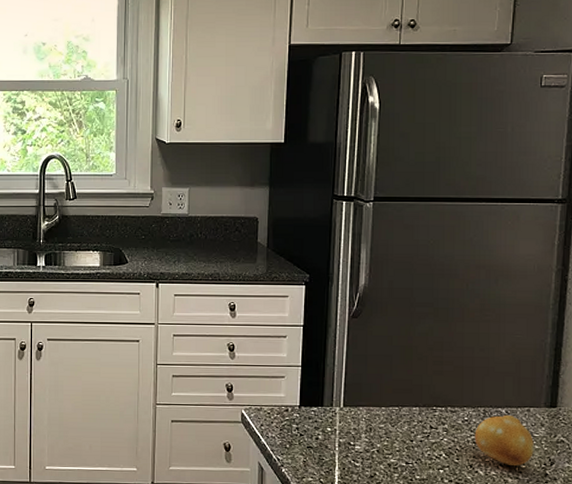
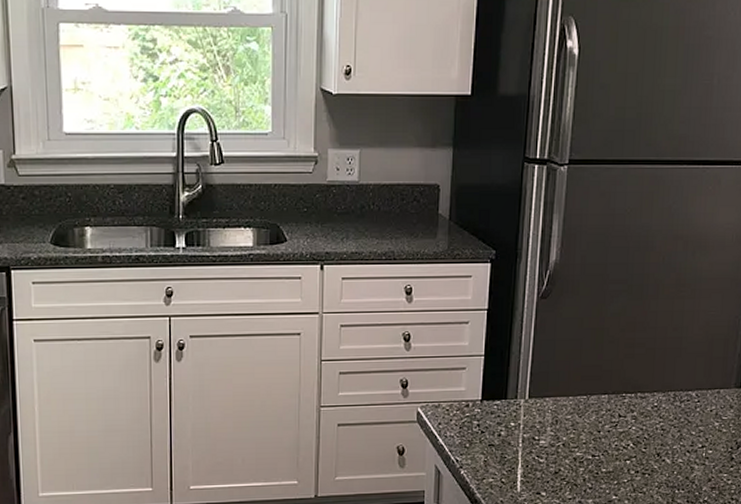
fruit: present [474,414,534,466] -> none [663,398,722,451]

